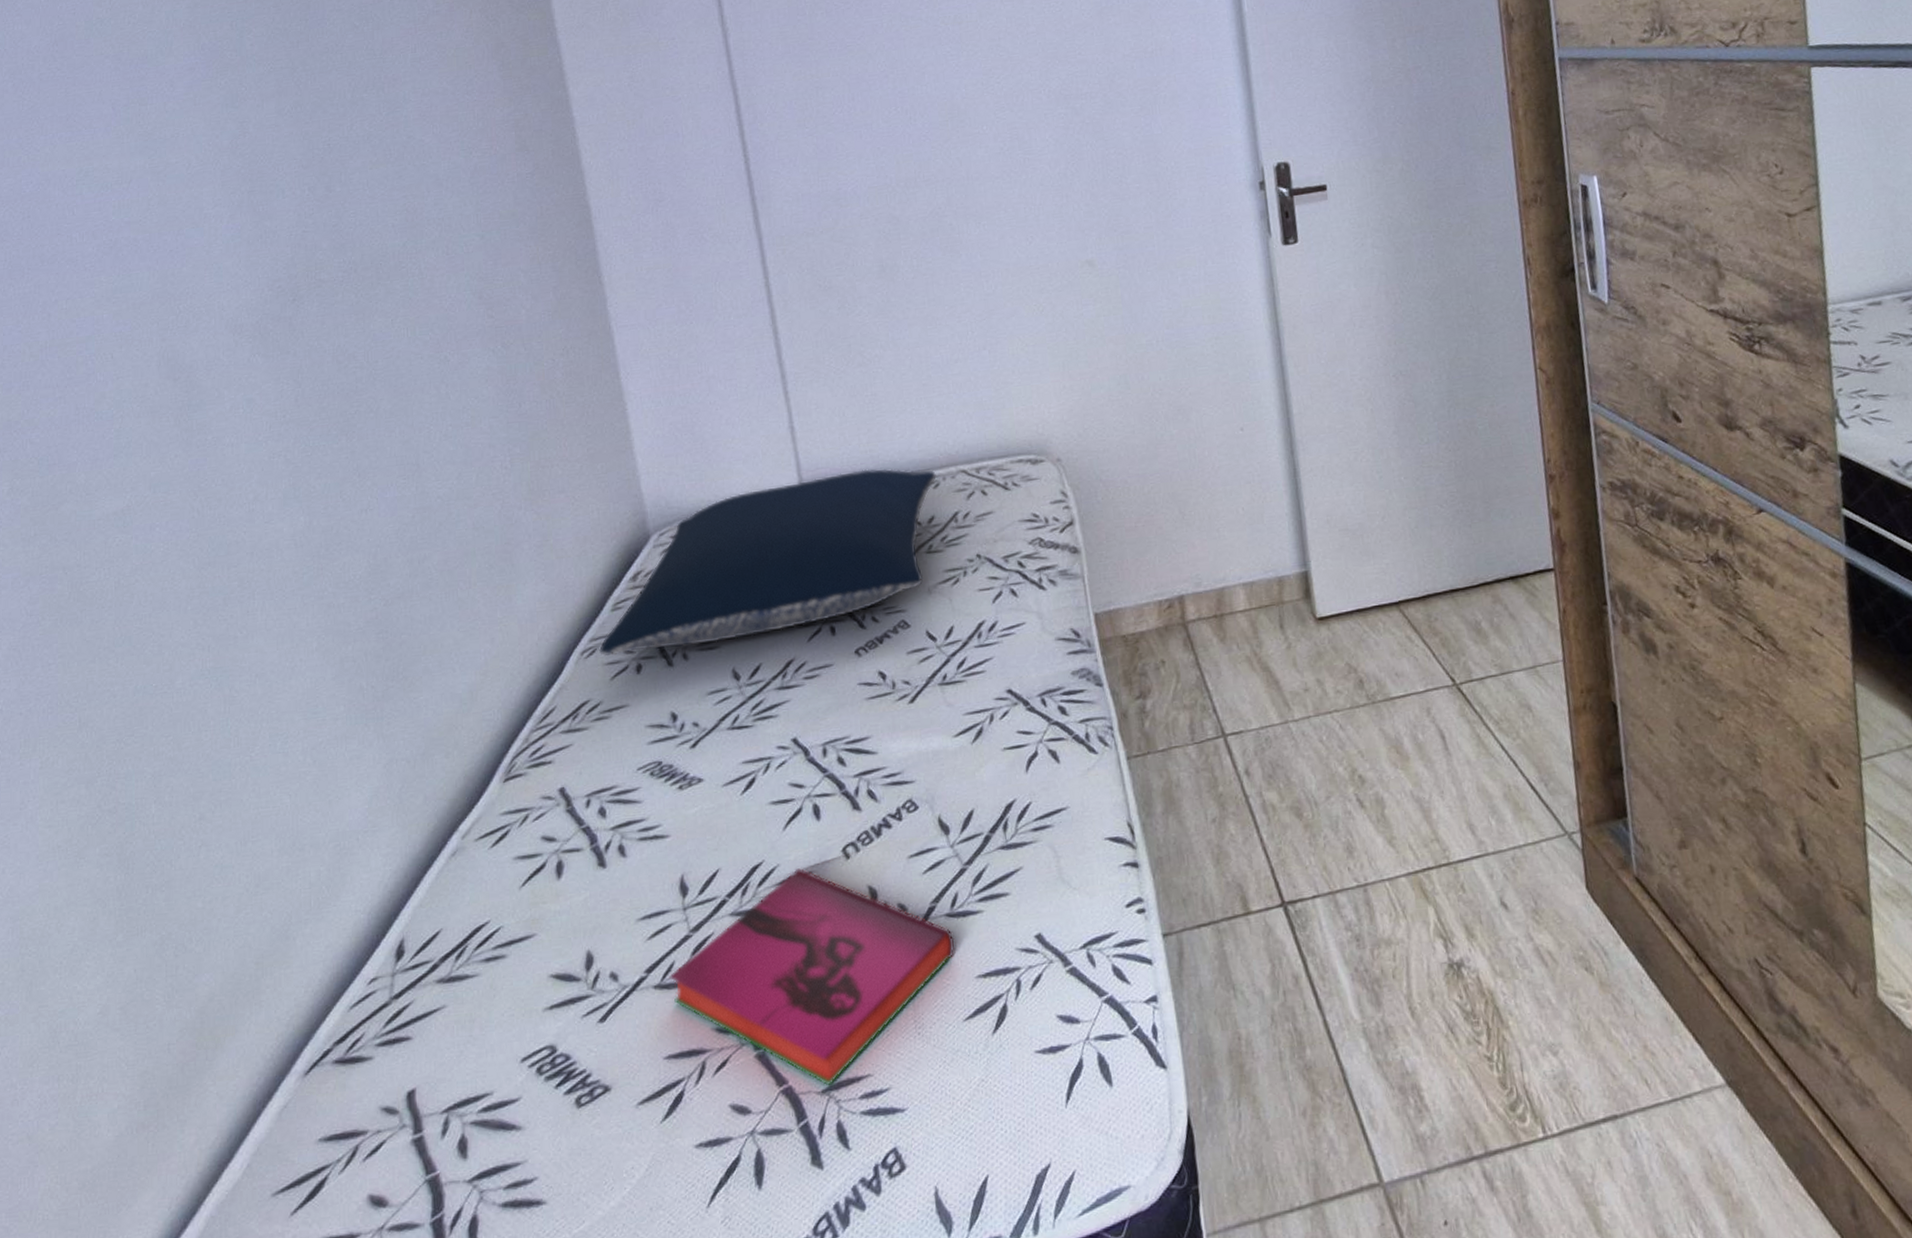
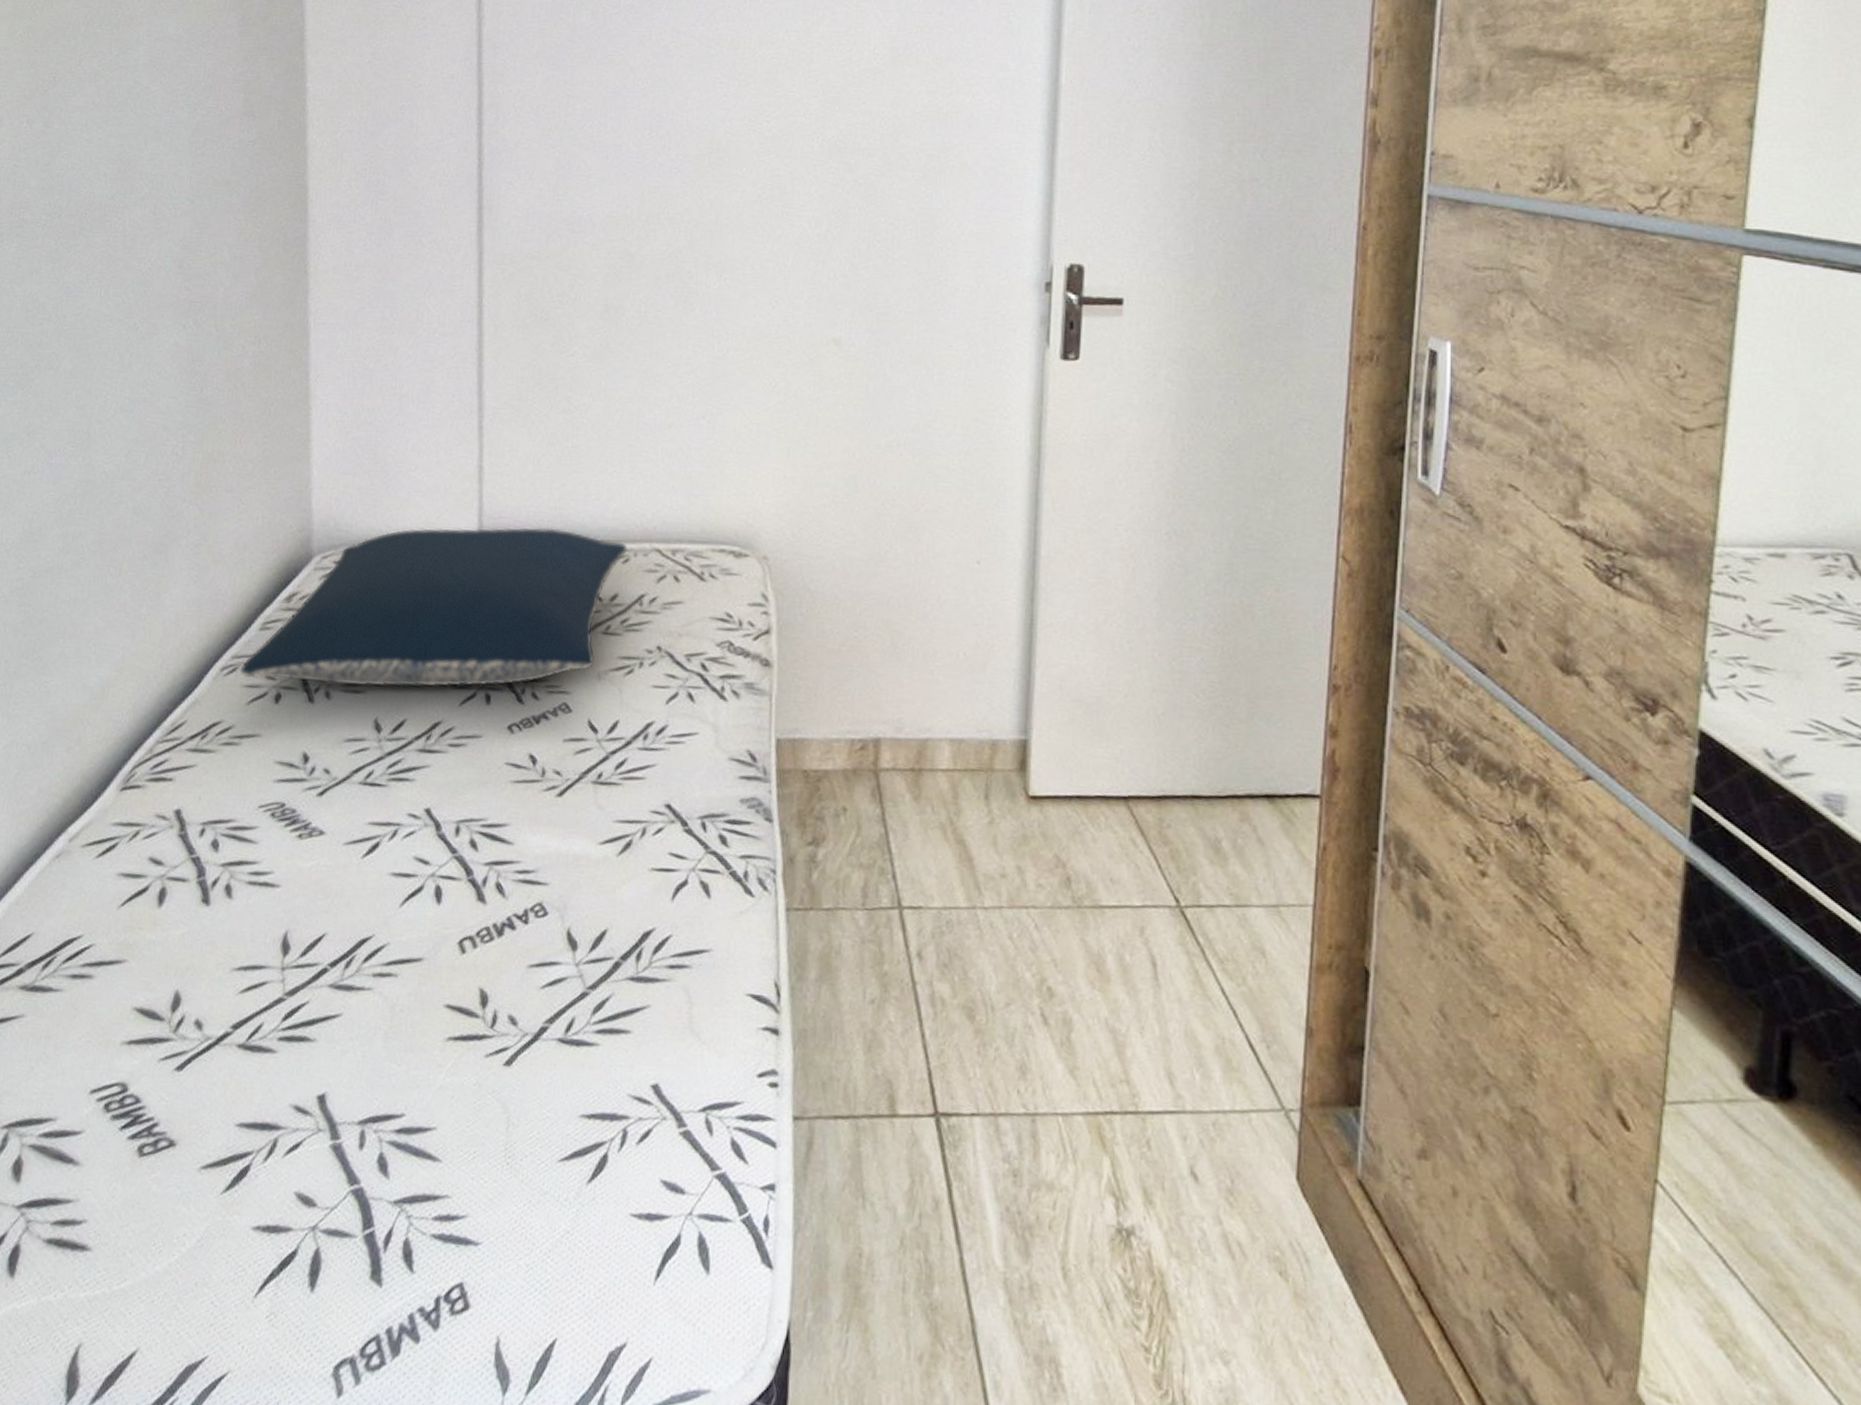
hardback book: present [669,867,955,1086] -> none [255,950,563,1198]

